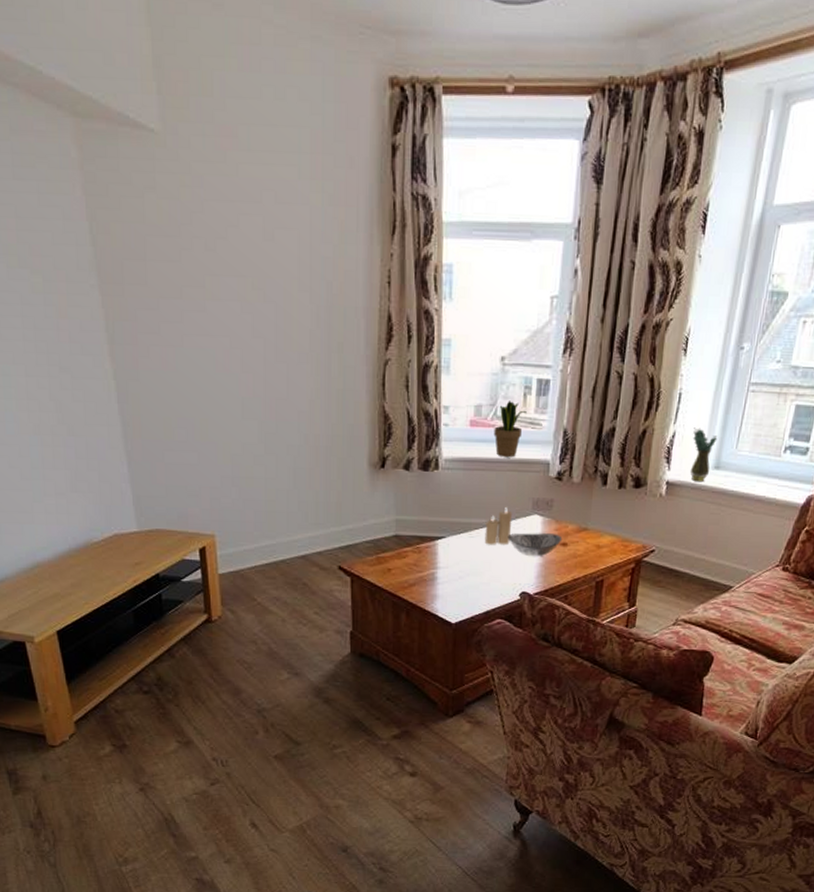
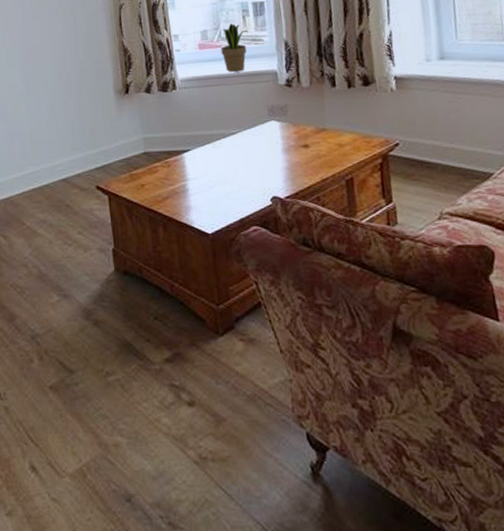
candle: present [484,507,513,546] -> none [226,117,253,154]
decorative bowl: present [507,533,563,557] -> none [249,137,303,162]
vase: present [690,428,718,481] -> none [408,25,436,73]

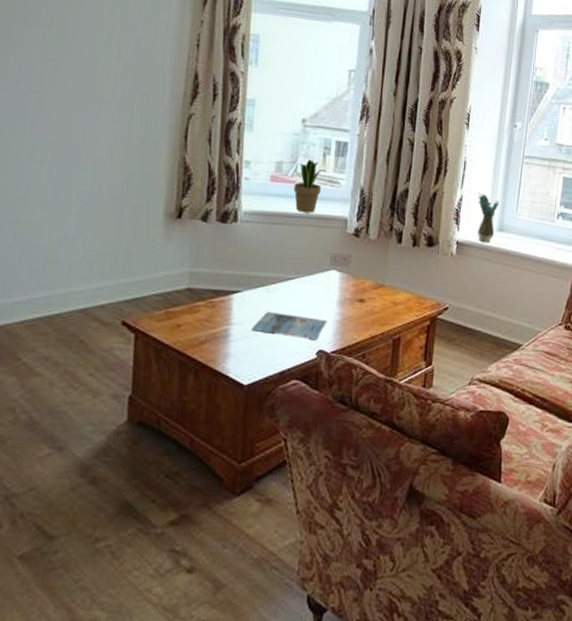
magazine: none [206,165,276,188] -> present [251,311,328,341]
vase: none [408,25,436,73] -> present [477,193,500,242]

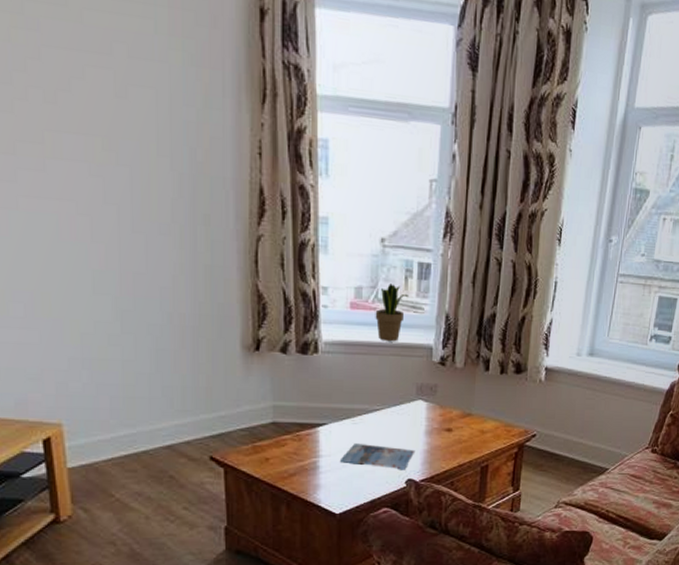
vase: present [477,193,500,242] -> none [566,315,591,367]

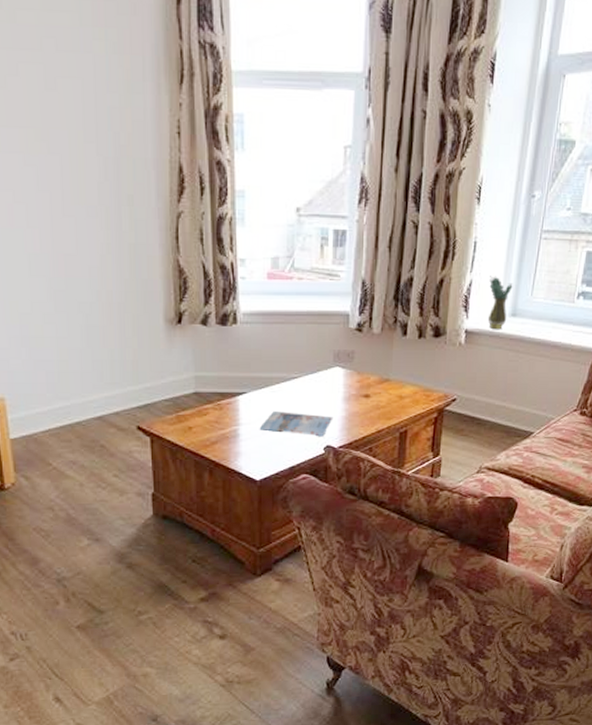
potted plant: present [375,283,408,342] -> none [292,252,324,310]
vase: none [566,315,591,367] -> present [487,276,513,329]

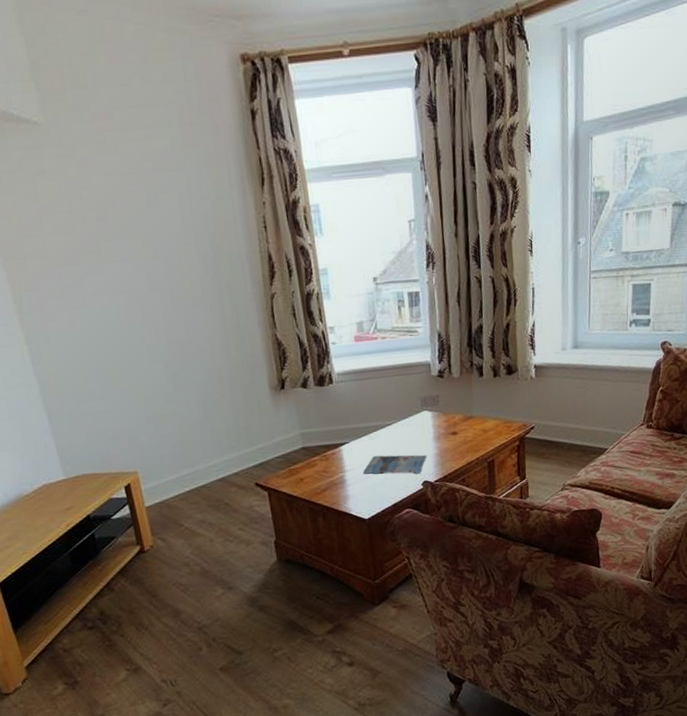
vase: present [487,276,513,329] -> none [550,315,572,362]

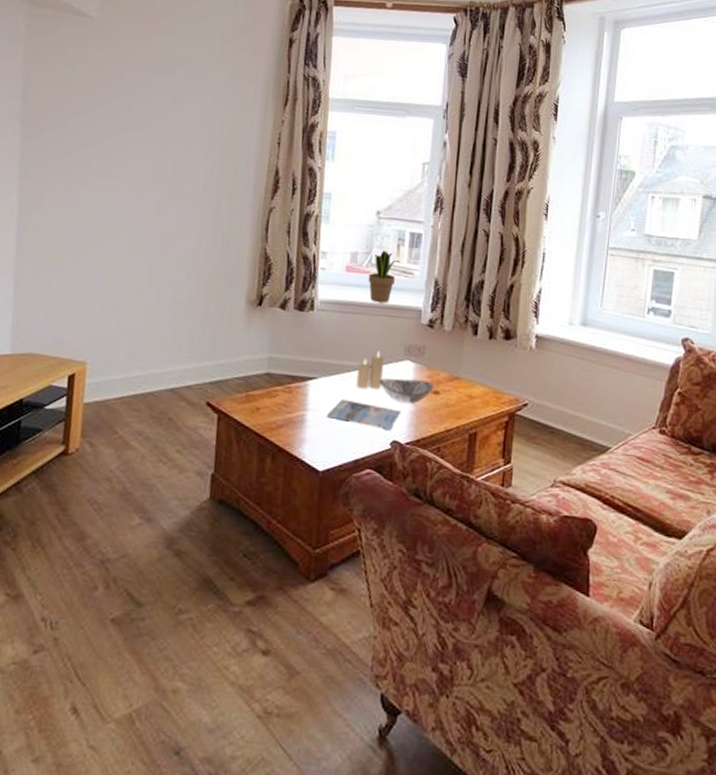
potted plant: none [376,314,403,365] -> present [368,250,400,304]
candle: none [382,408,406,444] -> present [356,351,385,390]
decorative bowl: none [403,425,452,449] -> present [379,378,435,405]

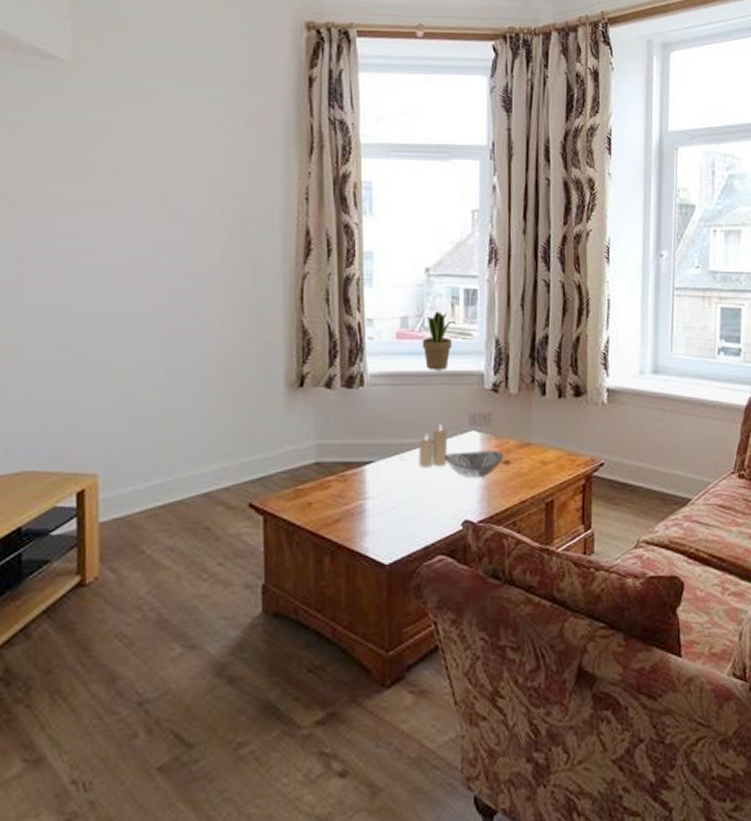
magazine: present [326,398,402,431] -> none [388,481,471,511]

